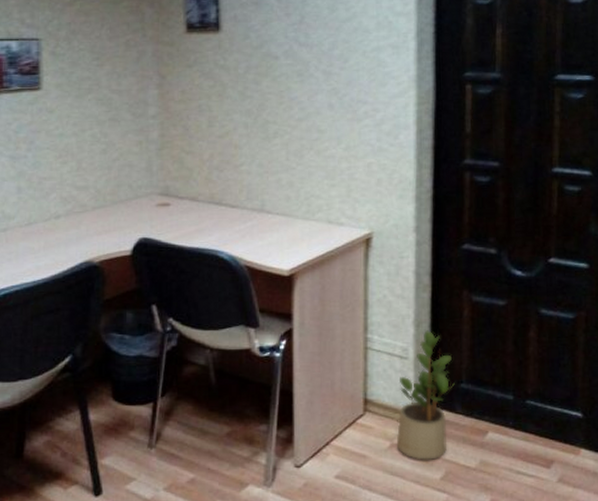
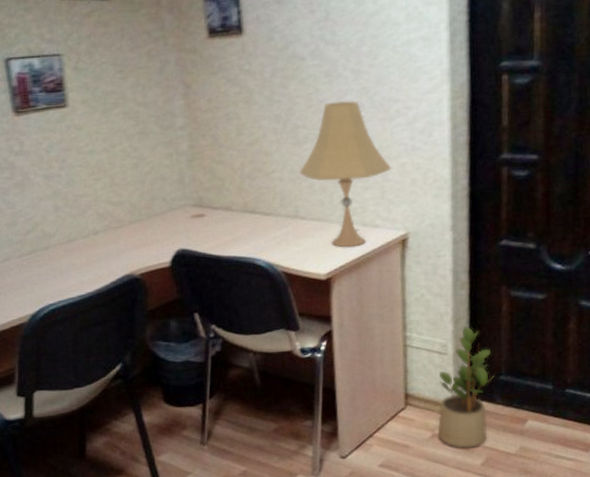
desk lamp: none [267,100,357,243] -> present [299,101,391,247]

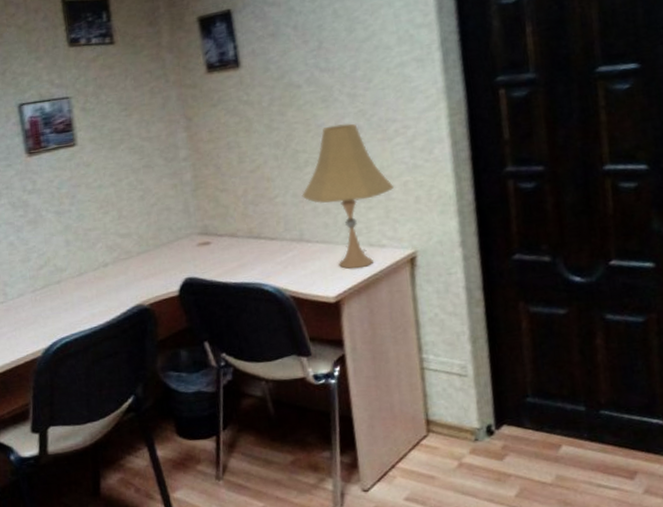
potted plant: present [437,326,494,448] -> none [461,346,520,478]

